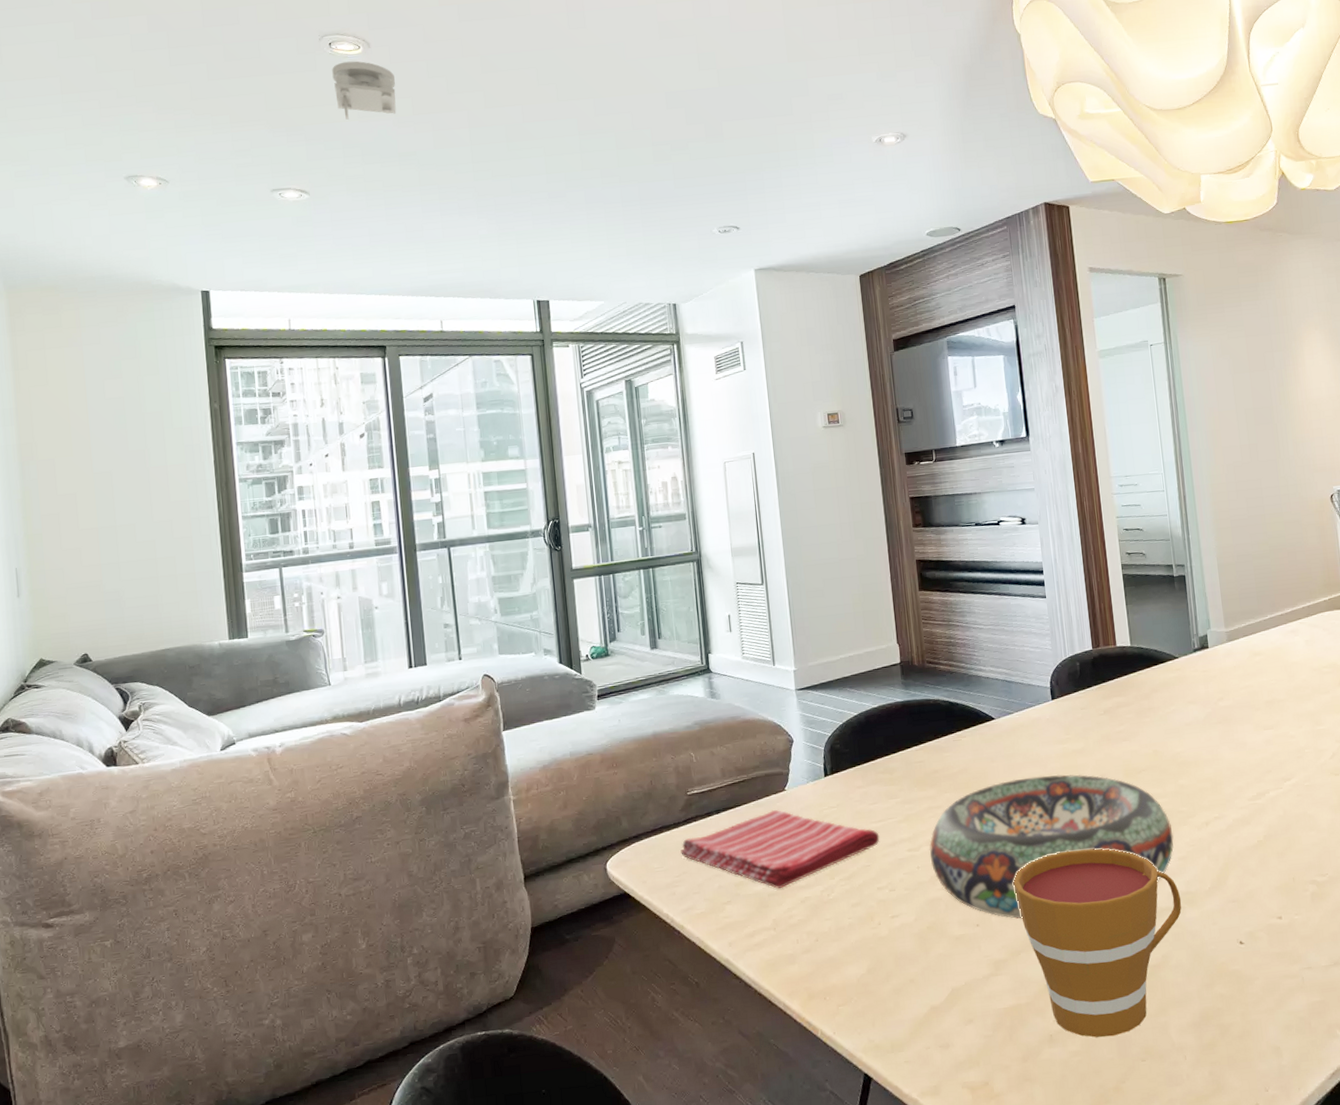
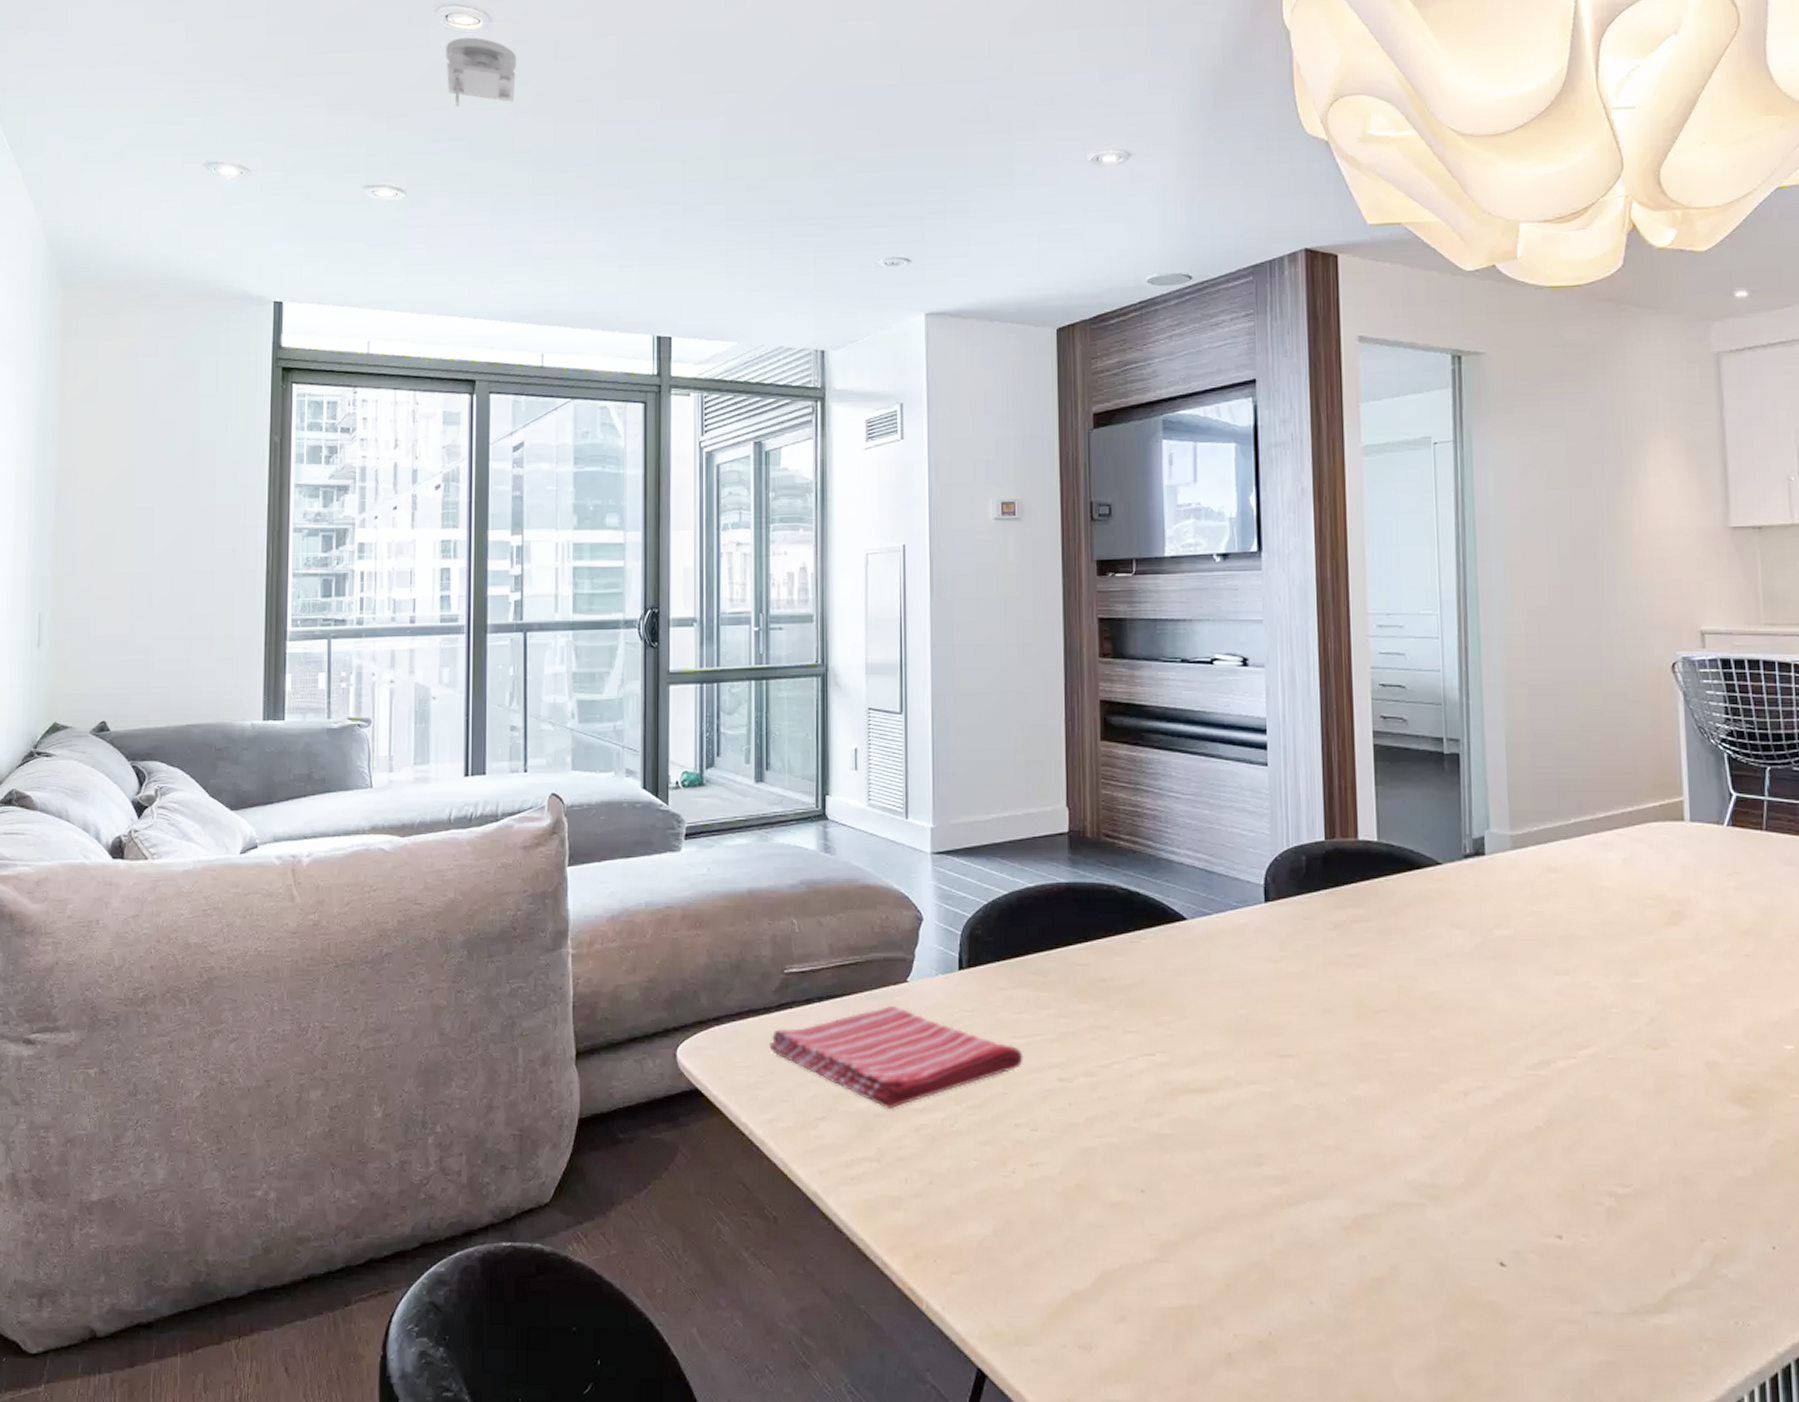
decorative bowl: present [929,774,1174,919] -> none [1086,1002,1418,1191]
cup: present [1013,848,1182,1038] -> none [1194,1107,1421,1368]

